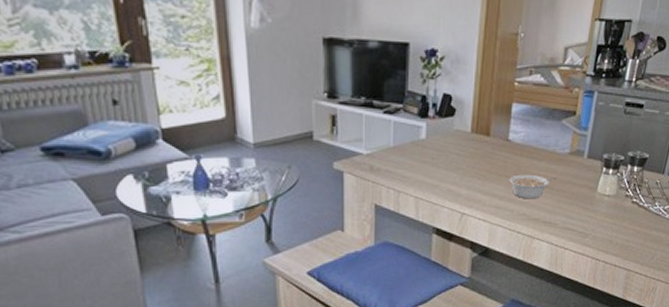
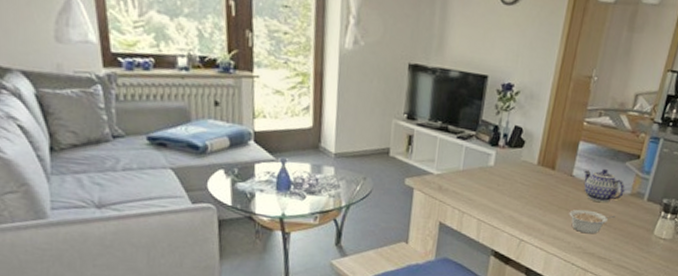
teapot: none [519,129,564,166] -> present [583,168,625,203]

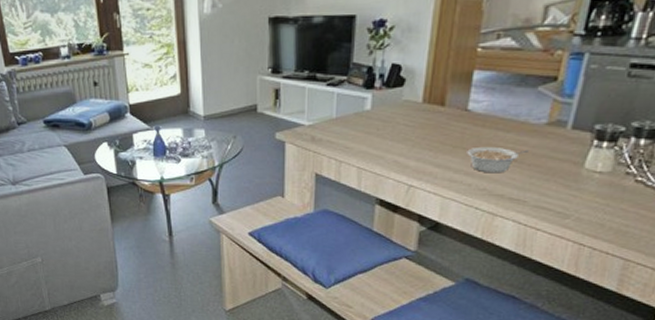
teapot: present [583,168,625,203] -> none [481,97,539,137]

